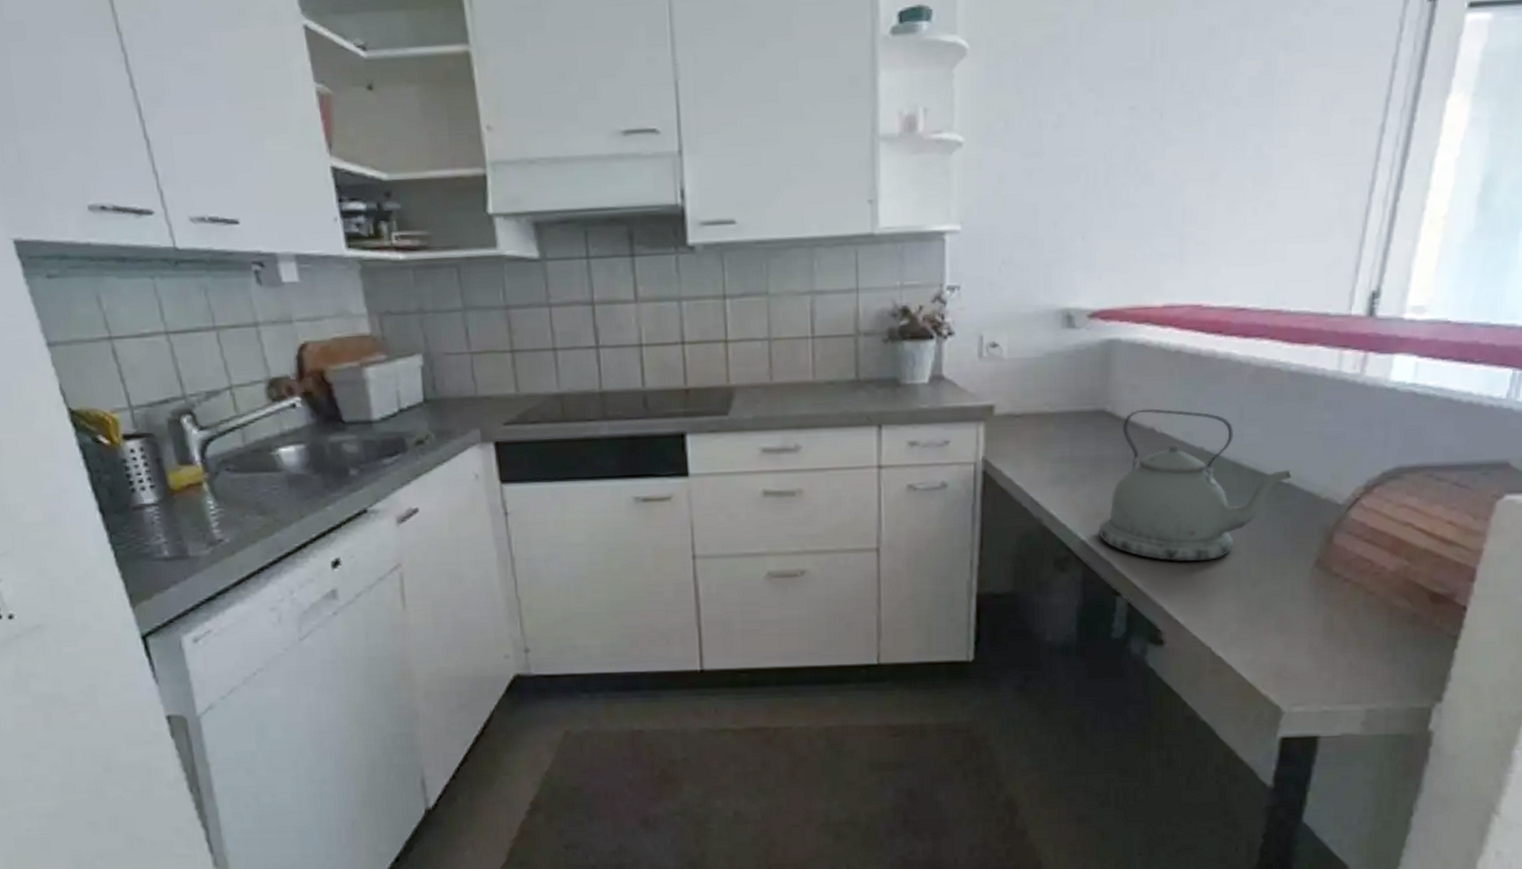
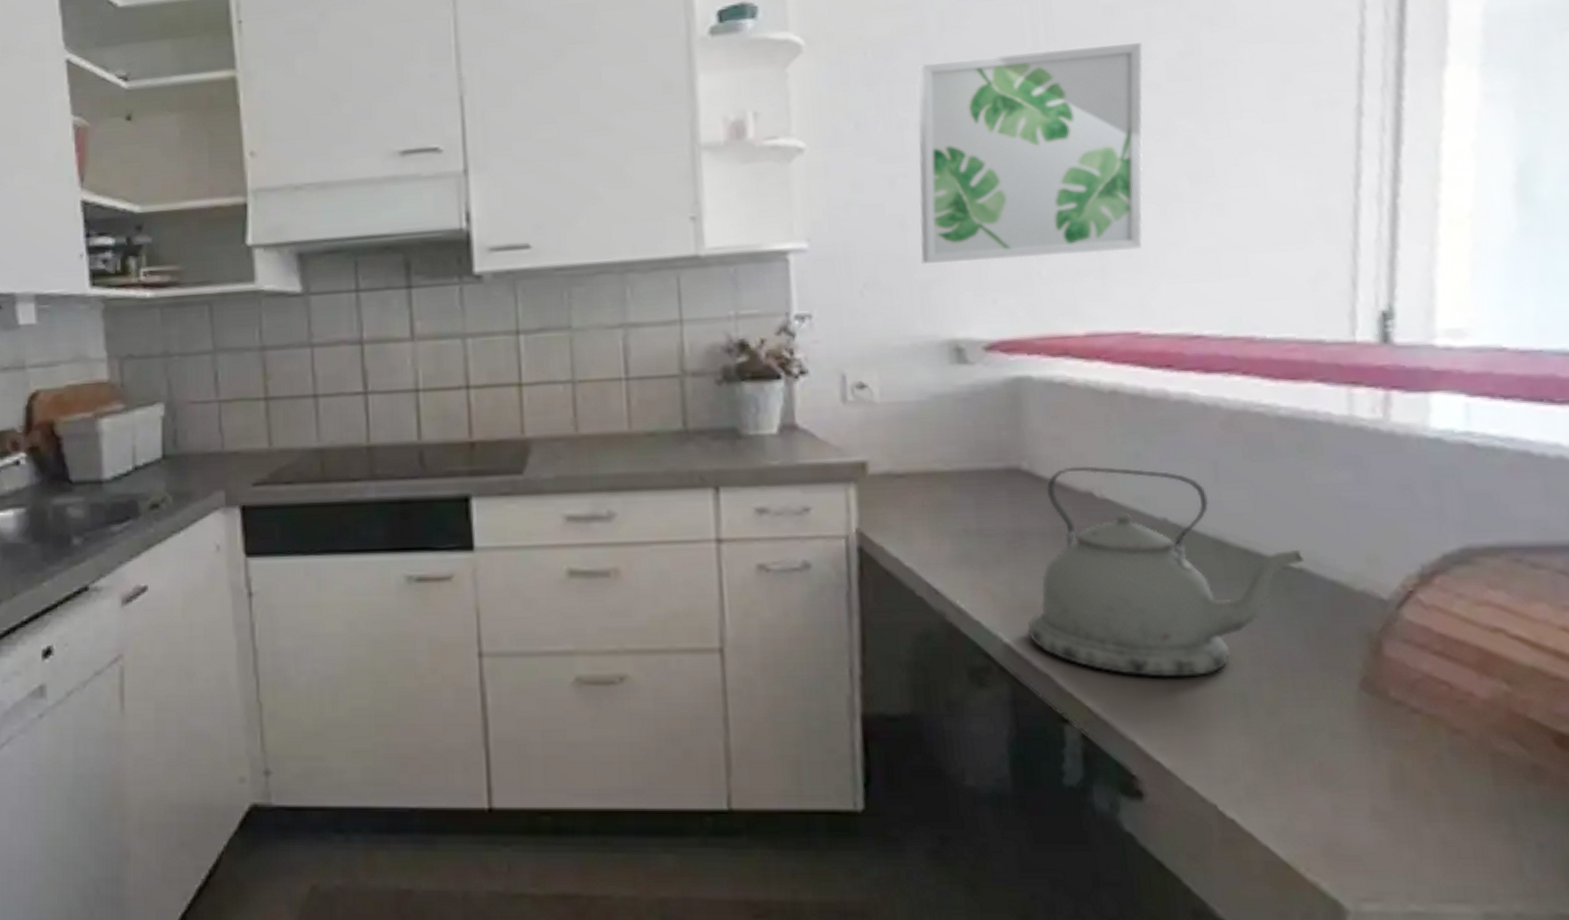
wall art: none [1047,61,1233,246] -> present [916,43,1144,264]

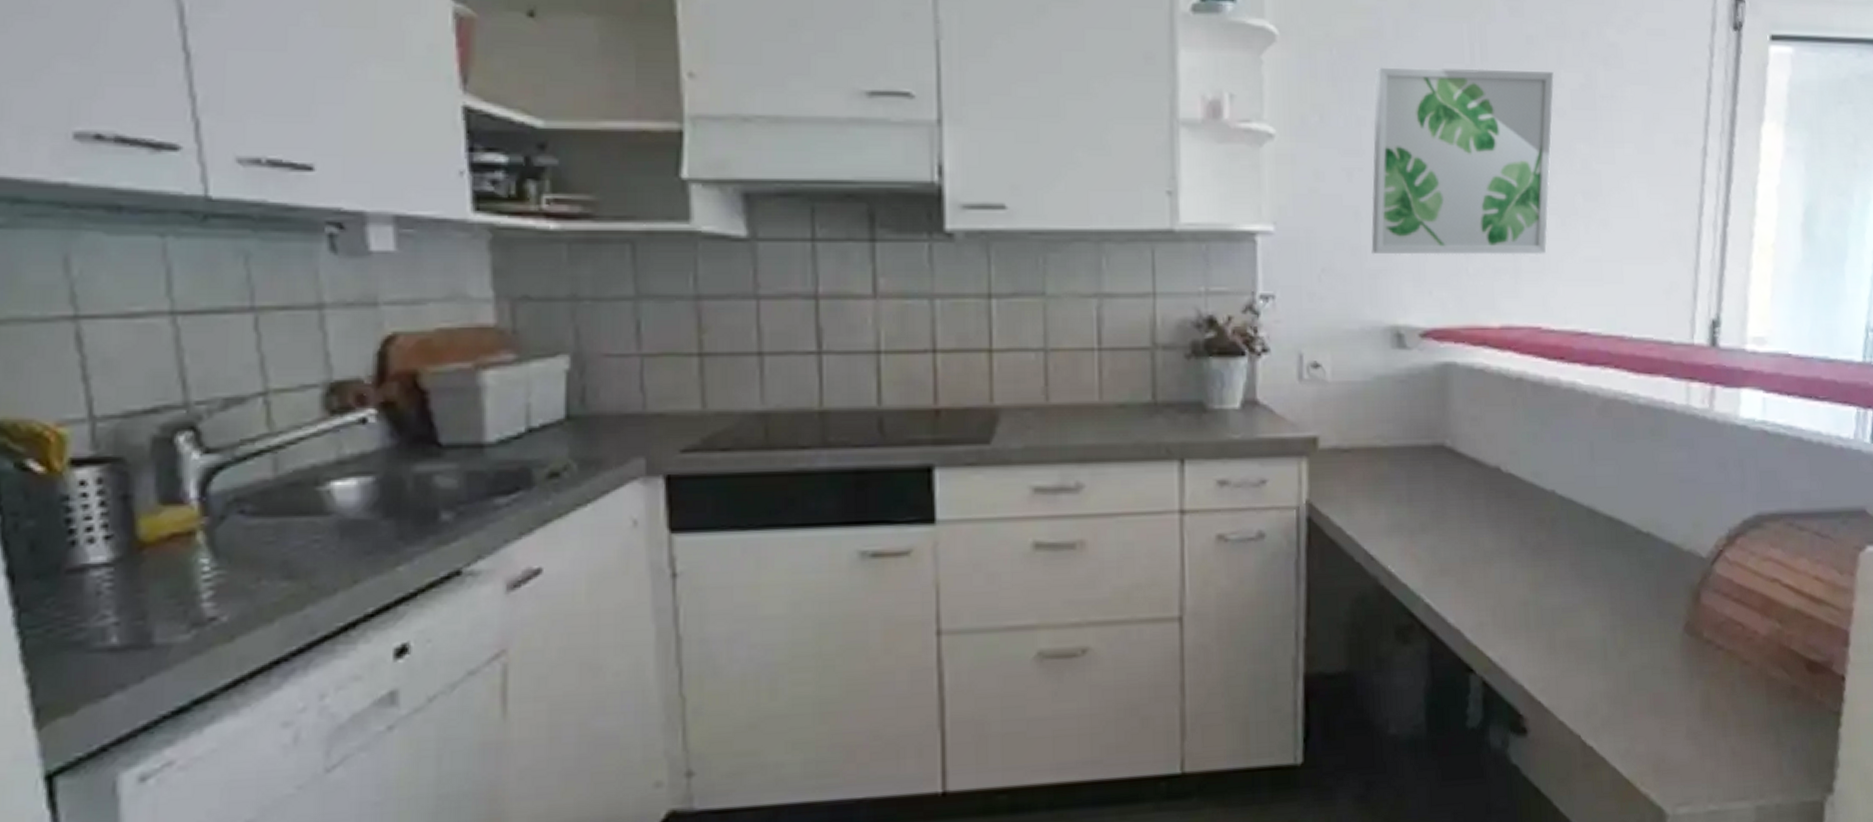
kettle: present [1027,466,1303,678] -> none [1444,444,1650,629]

